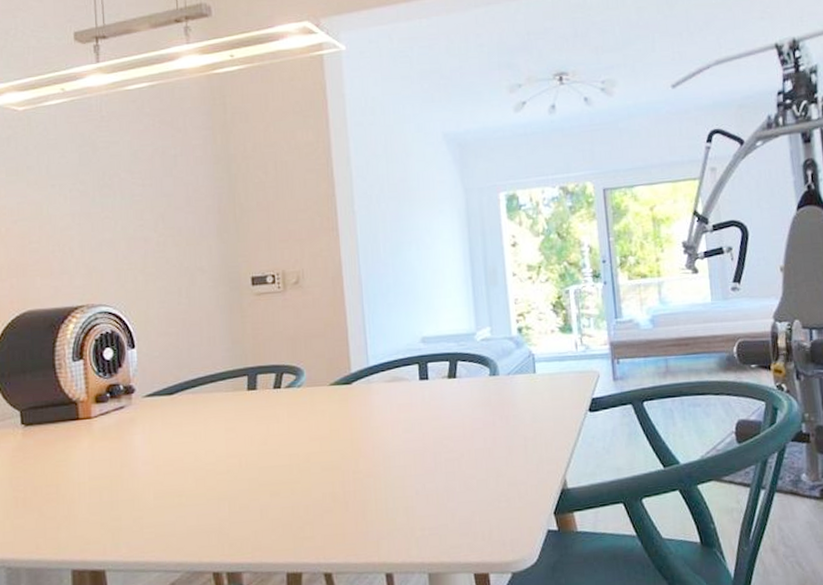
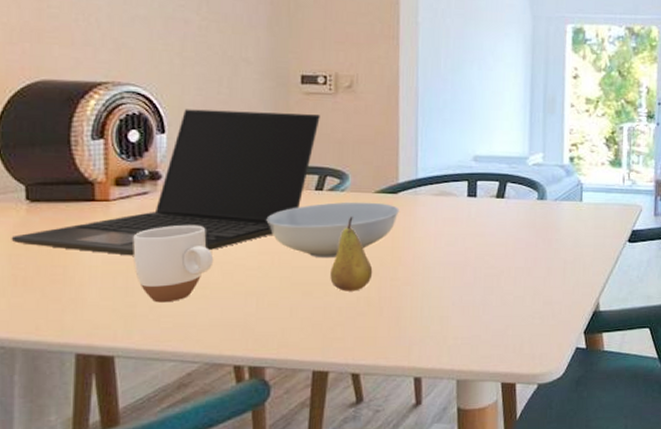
laptop: none [11,314,272,470] -> present [11,109,320,256]
mug: none [114,434,187,514] -> present [133,224,214,303]
bowl: none [231,395,355,456] -> present [266,202,400,257]
fruit: none [295,412,335,489] -> present [330,217,373,291]

